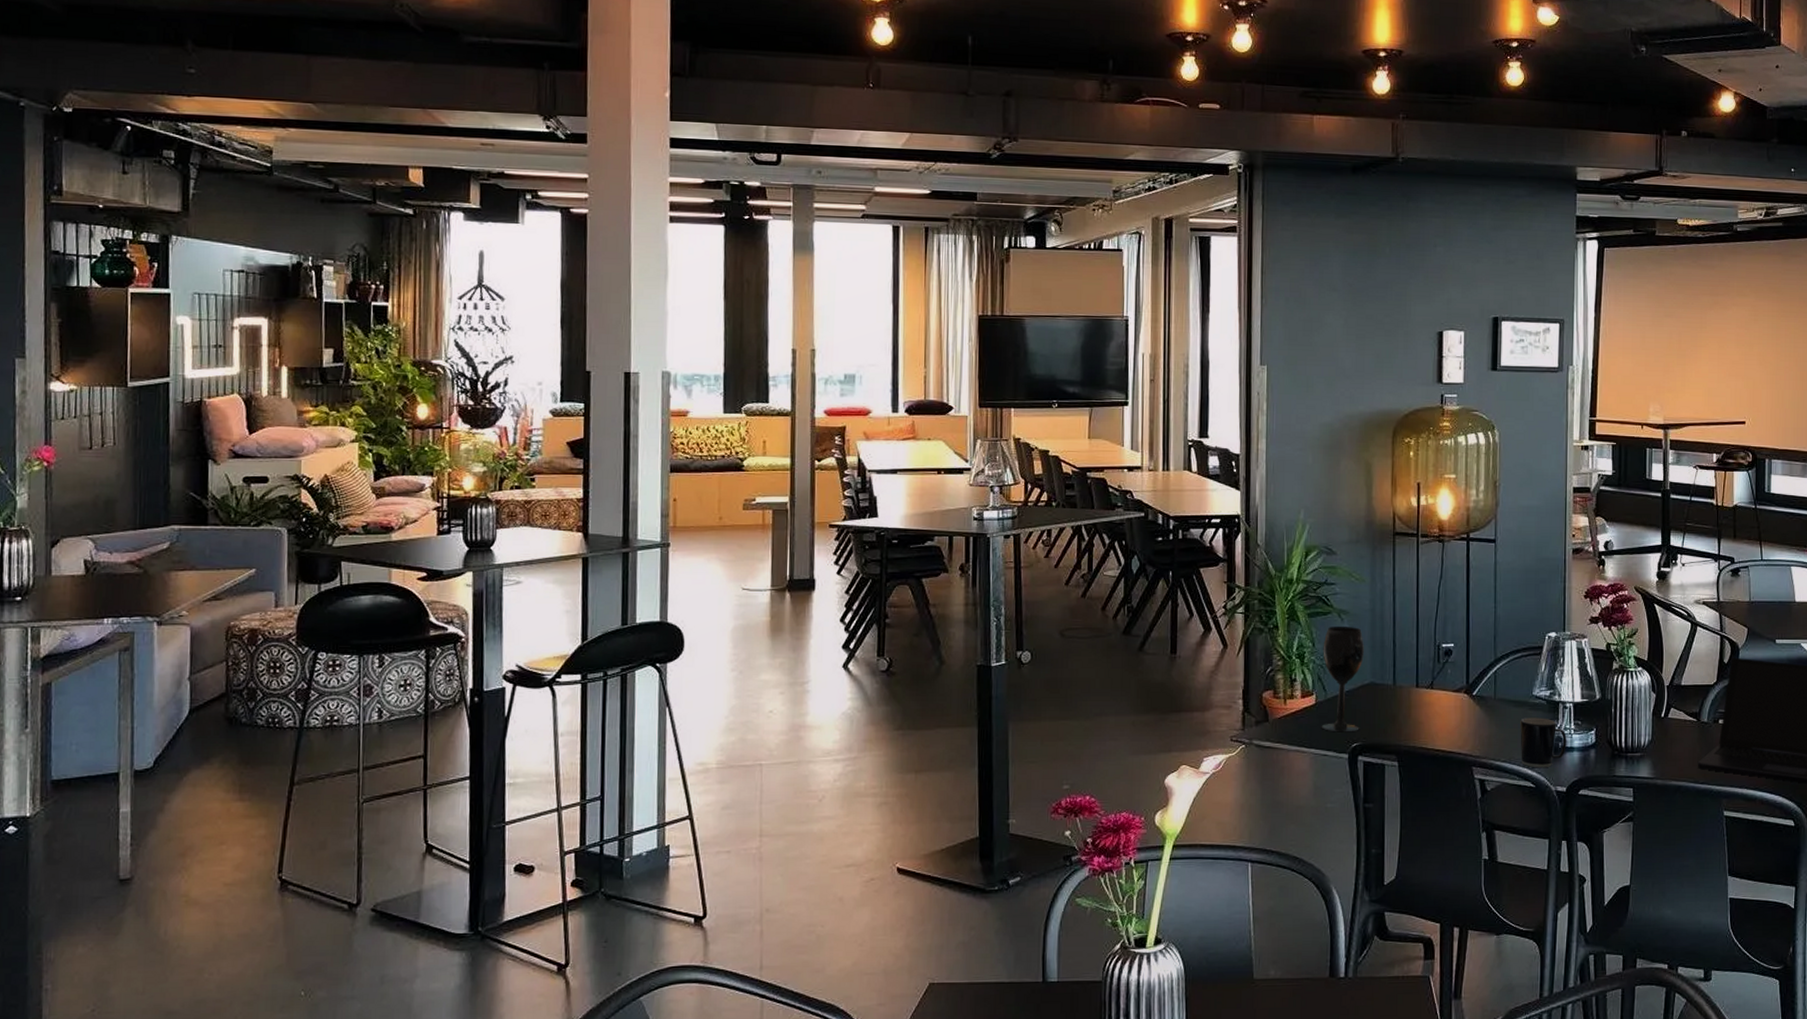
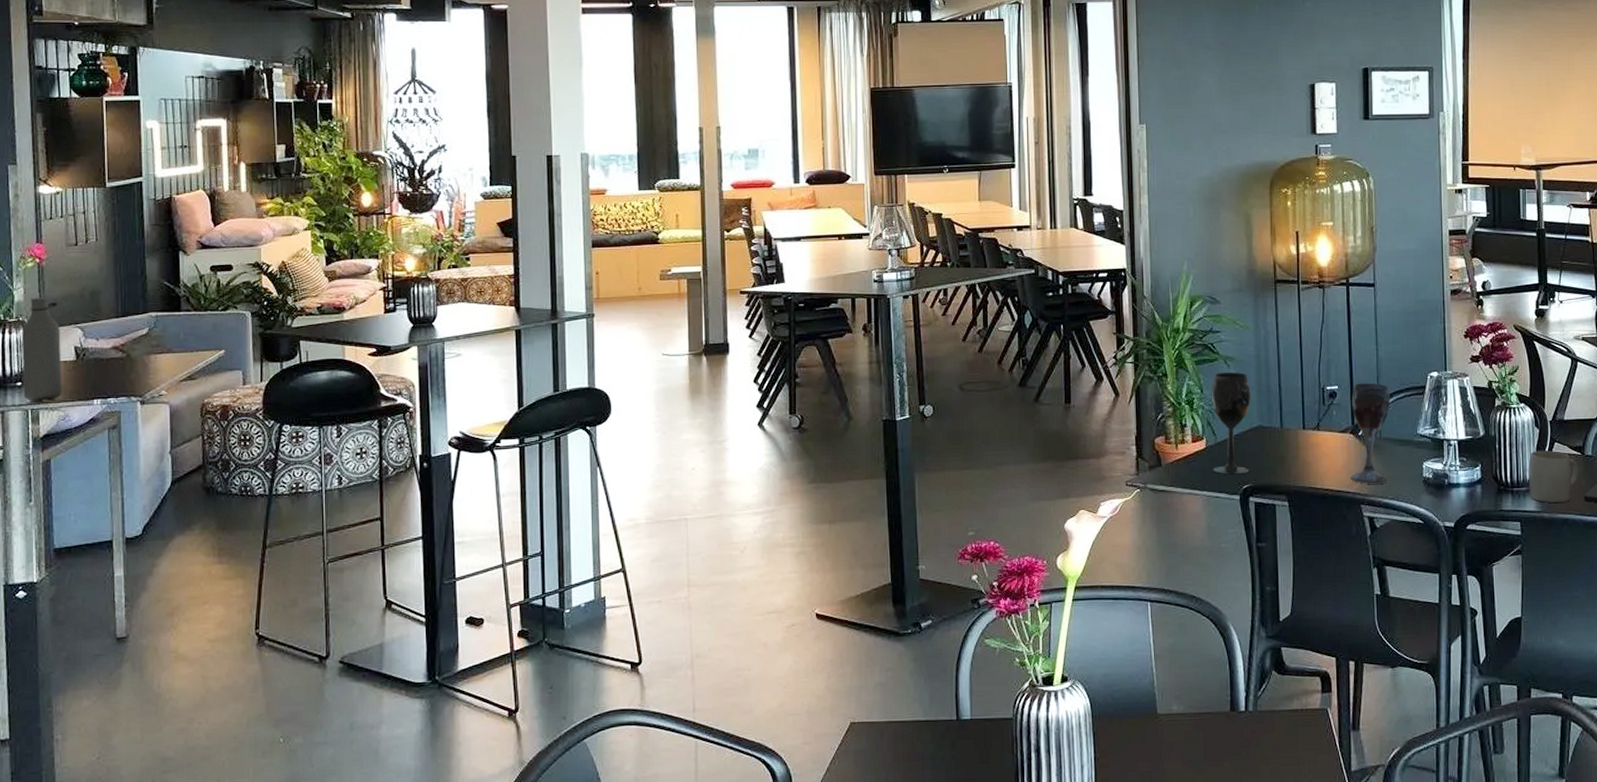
water bottle: none [22,504,69,620] -> present [21,296,62,402]
cup: none [1462,641,1506,746] -> present [1350,383,1390,484]
mug: present [1520,718,1567,768] -> none [1406,455,1453,505]
mug: none [1643,715,1693,769] -> present [1528,450,1578,503]

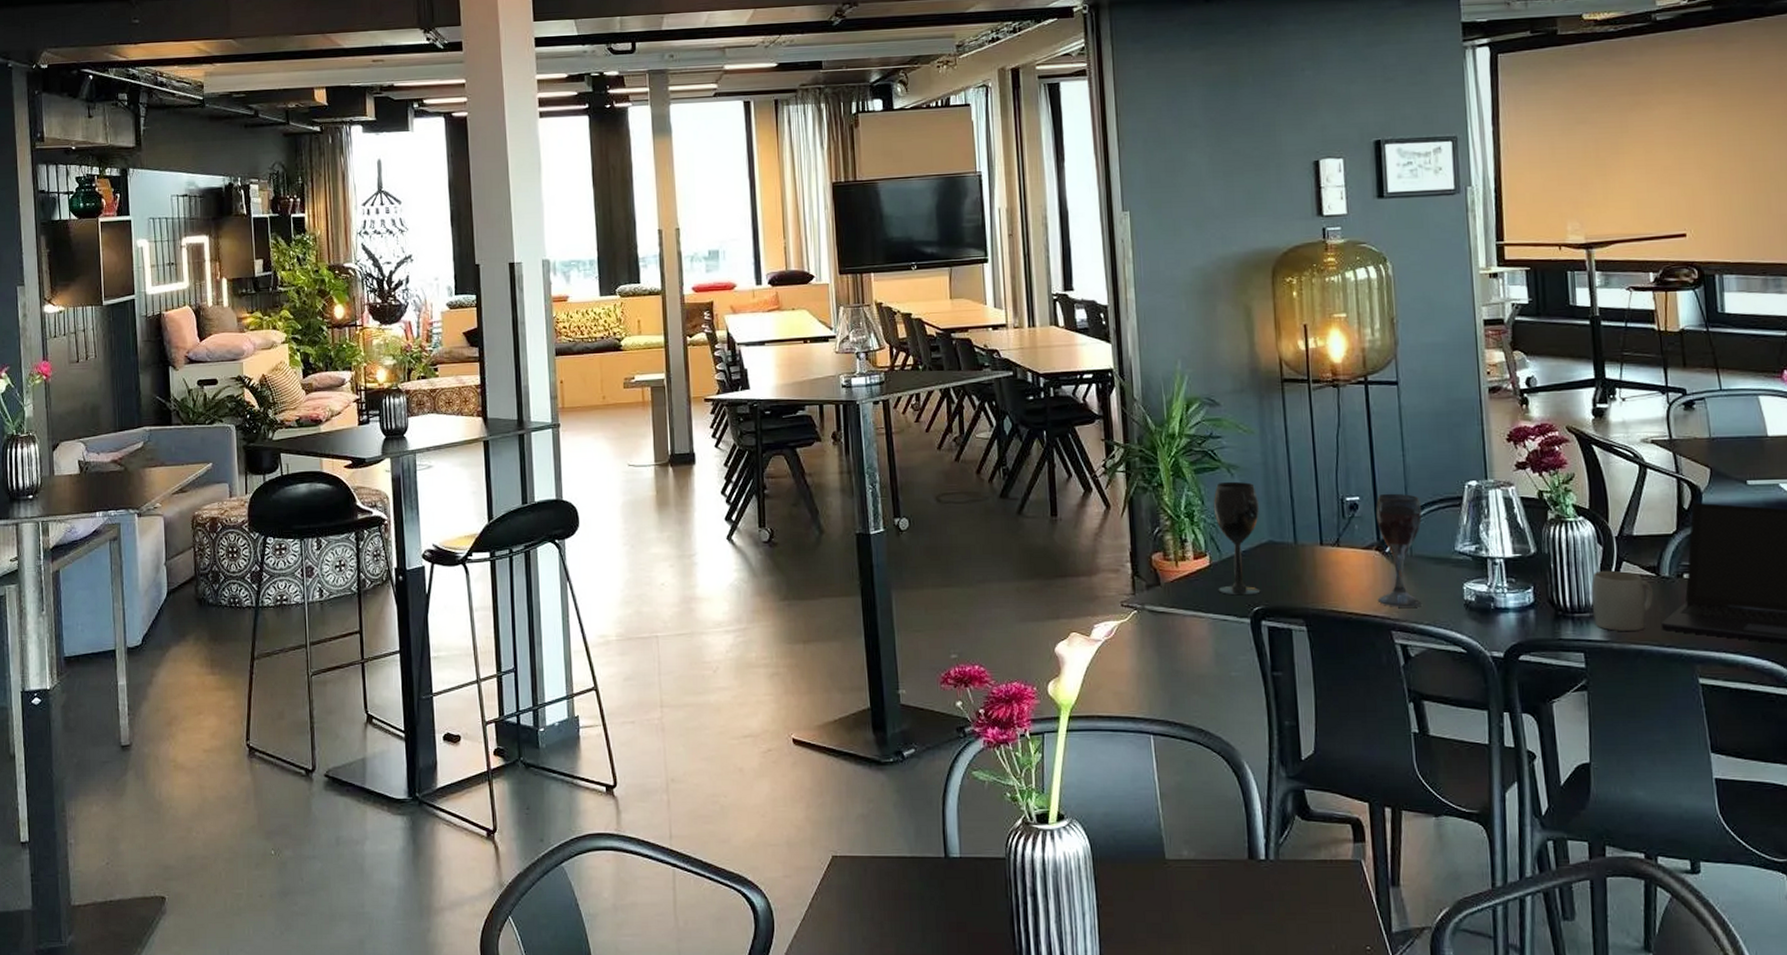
water bottle: present [21,296,62,402] -> none [31,412,68,515]

